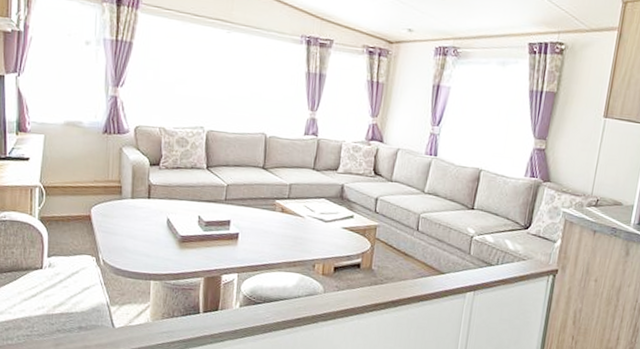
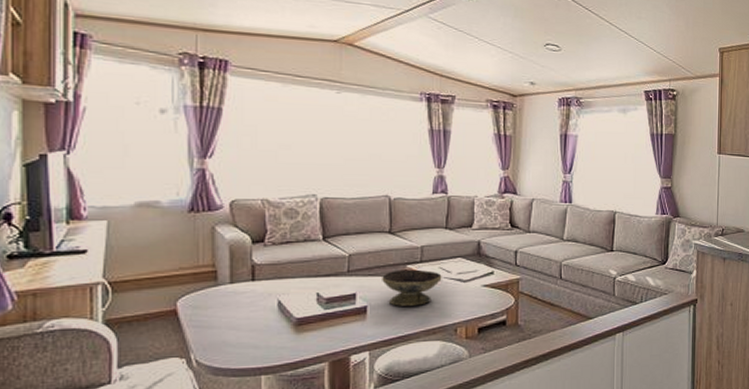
decorative bowl: none [253,203,306,239] -> present [382,269,442,306]

